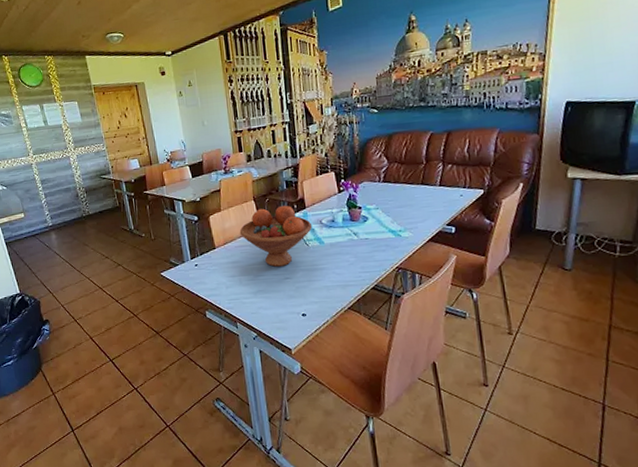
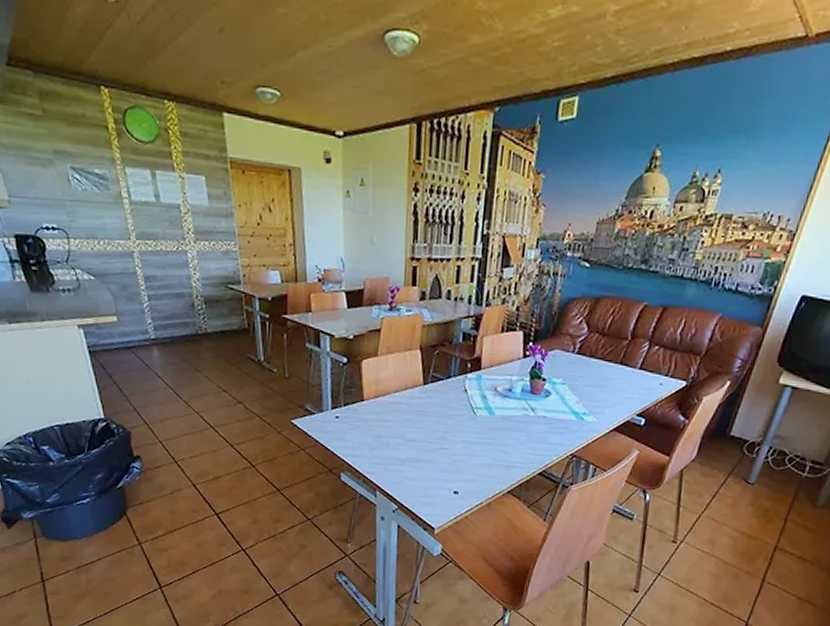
fruit bowl: present [239,205,313,267] -> none [396,361,485,434]

